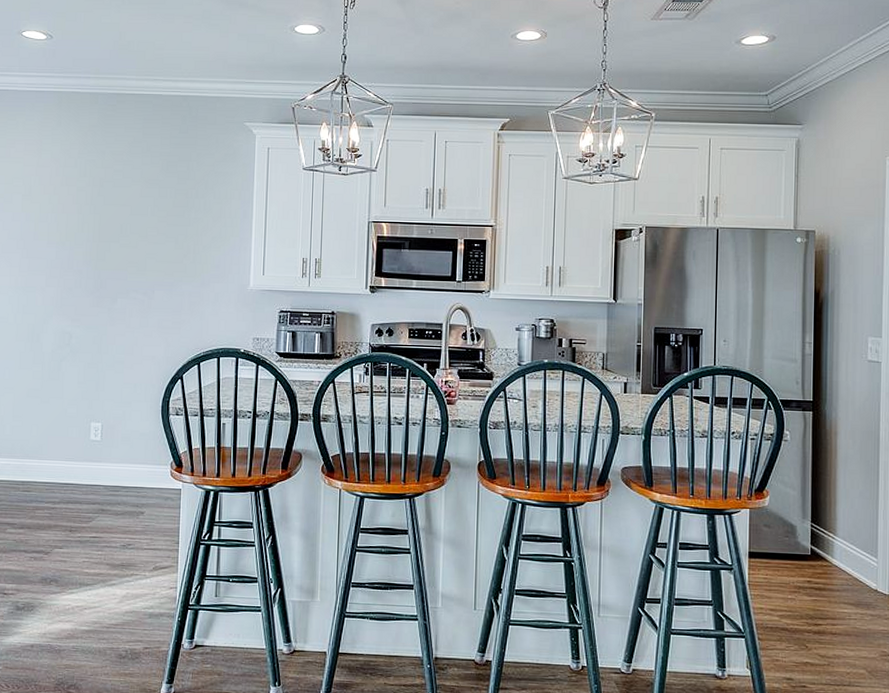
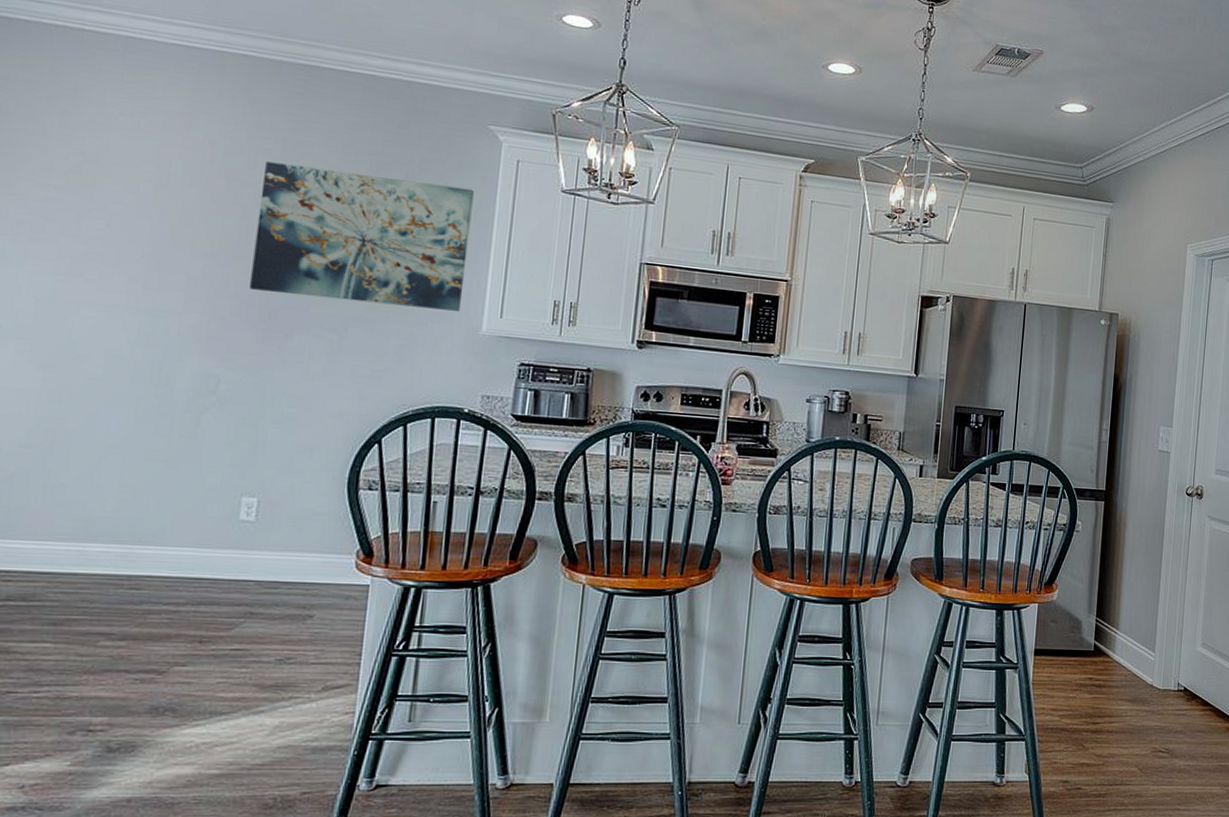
wall art: none [87,170,237,272] -> present [250,161,474,311]

